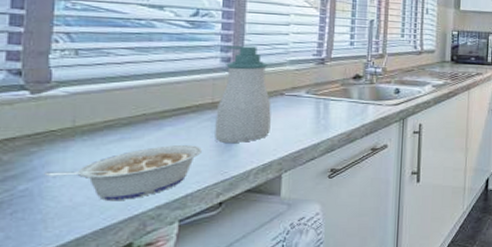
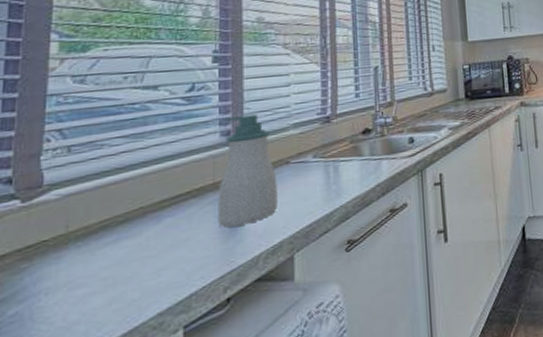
legume: present [44,145,203,201] -> none [36,235,206,315]

